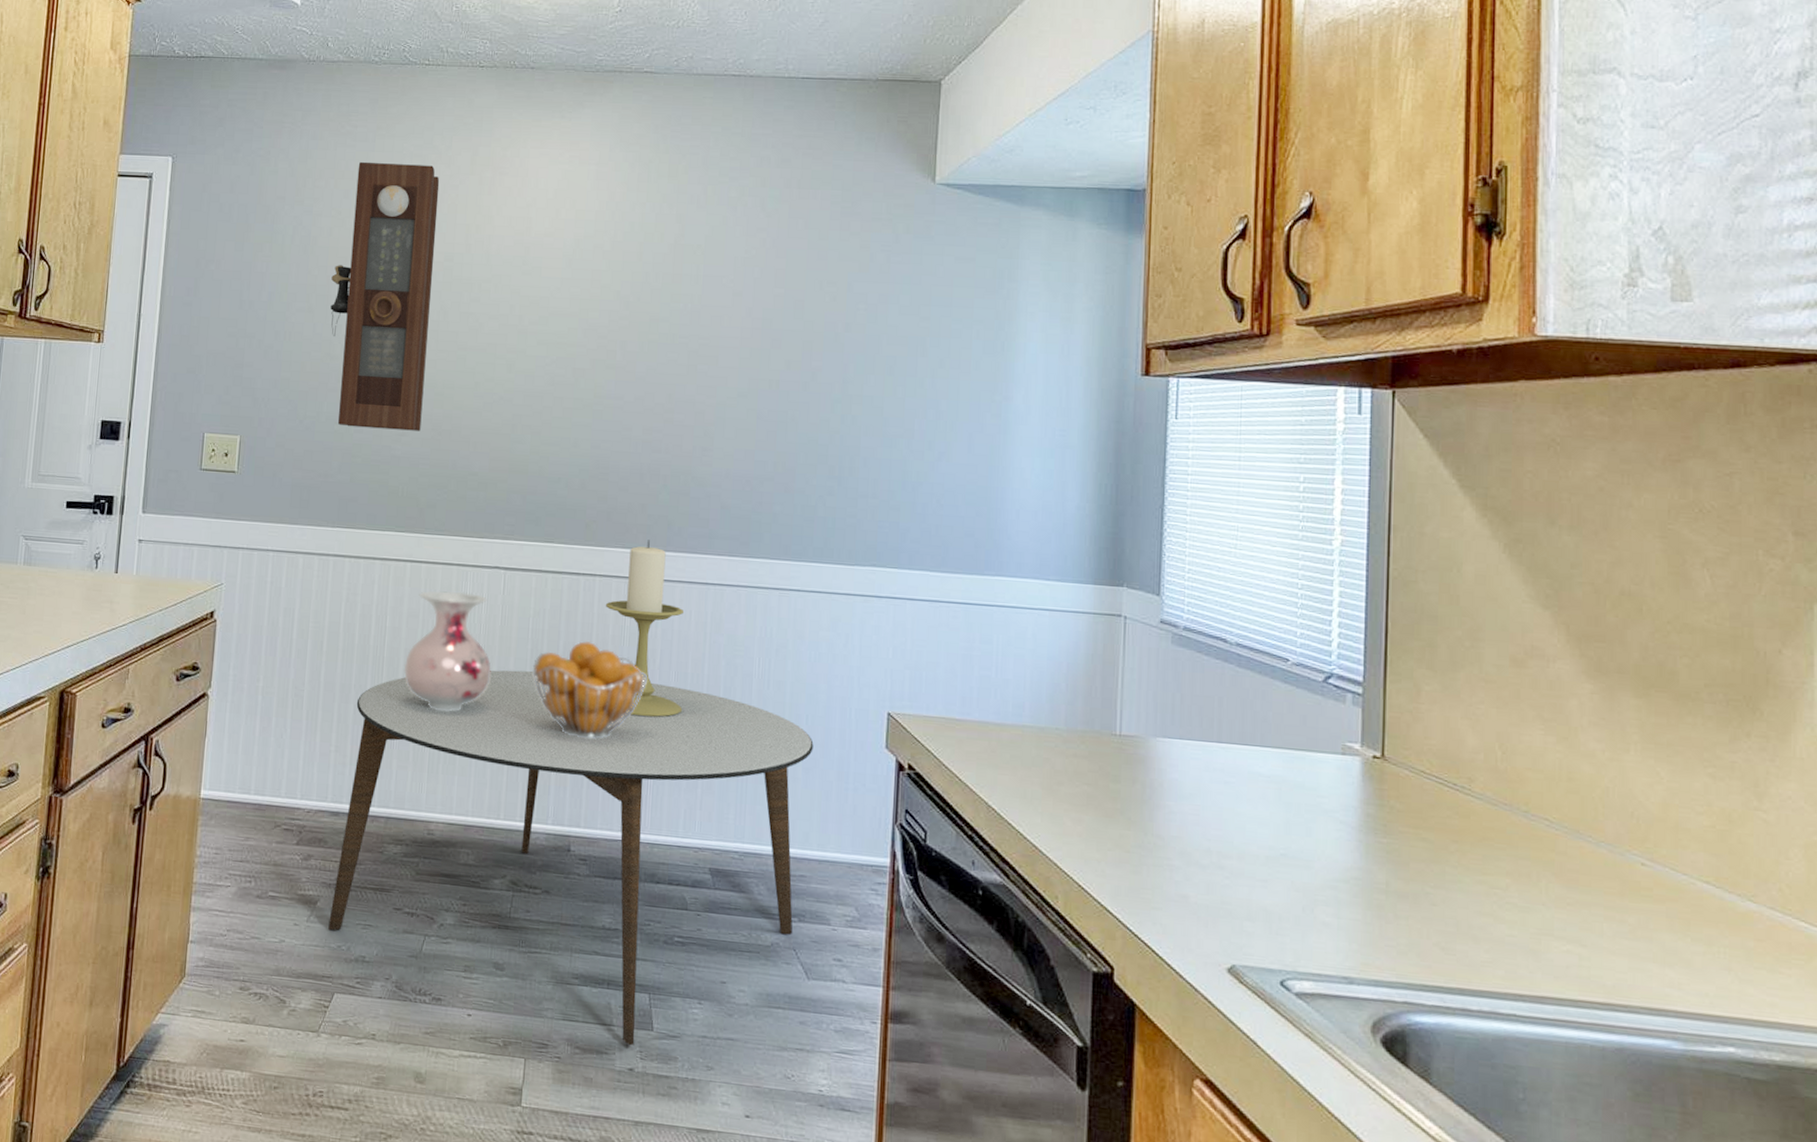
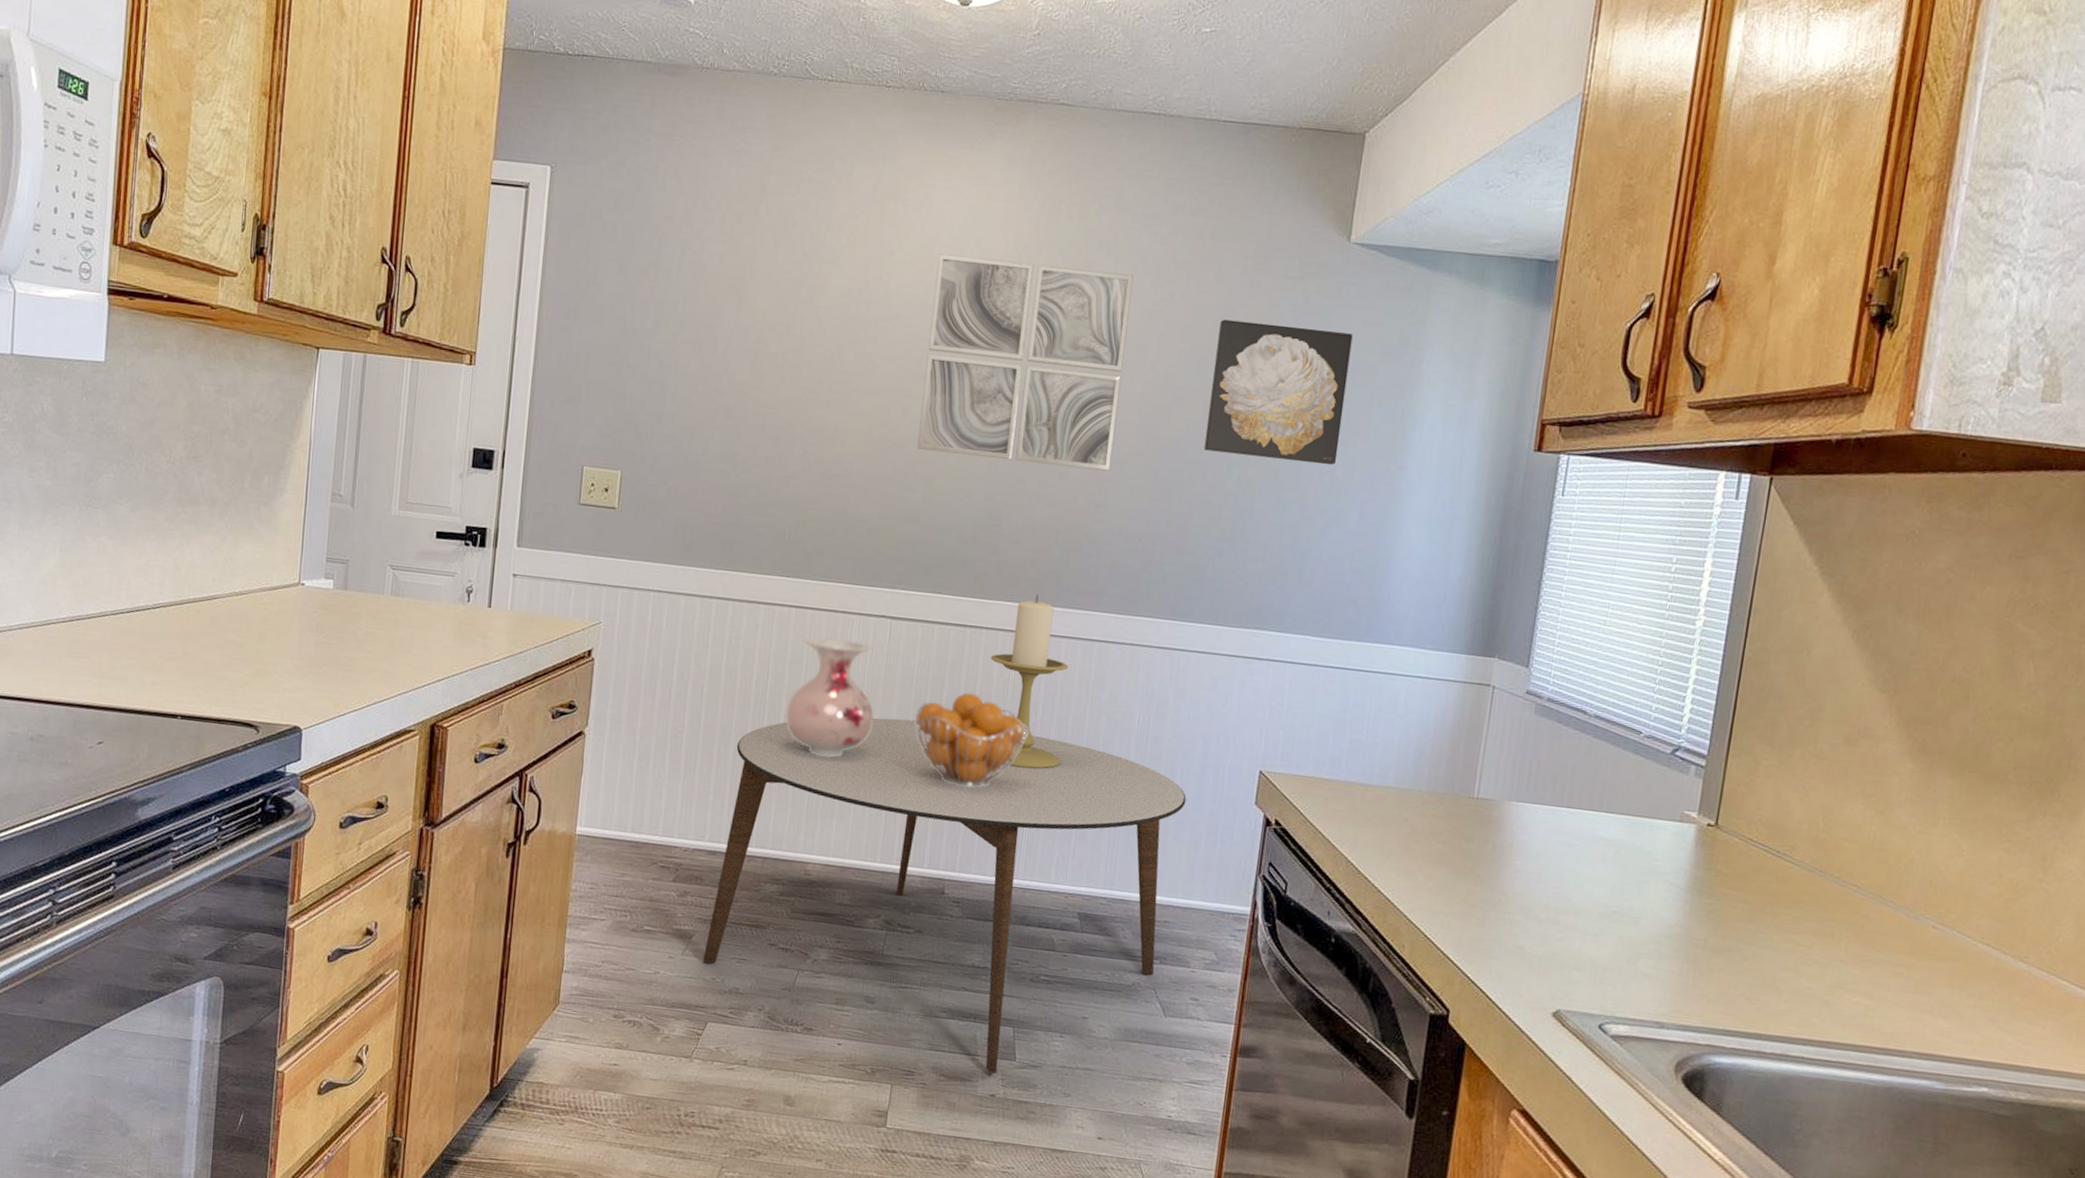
pendulum clock: present [330,161,440,431] -> none [719,183,839,475]
wall art: none [523,216,725,415] -> present [917,254,1134,471]
wall art: none [805,263,946,399] -> present [1203,319,1353,466]

